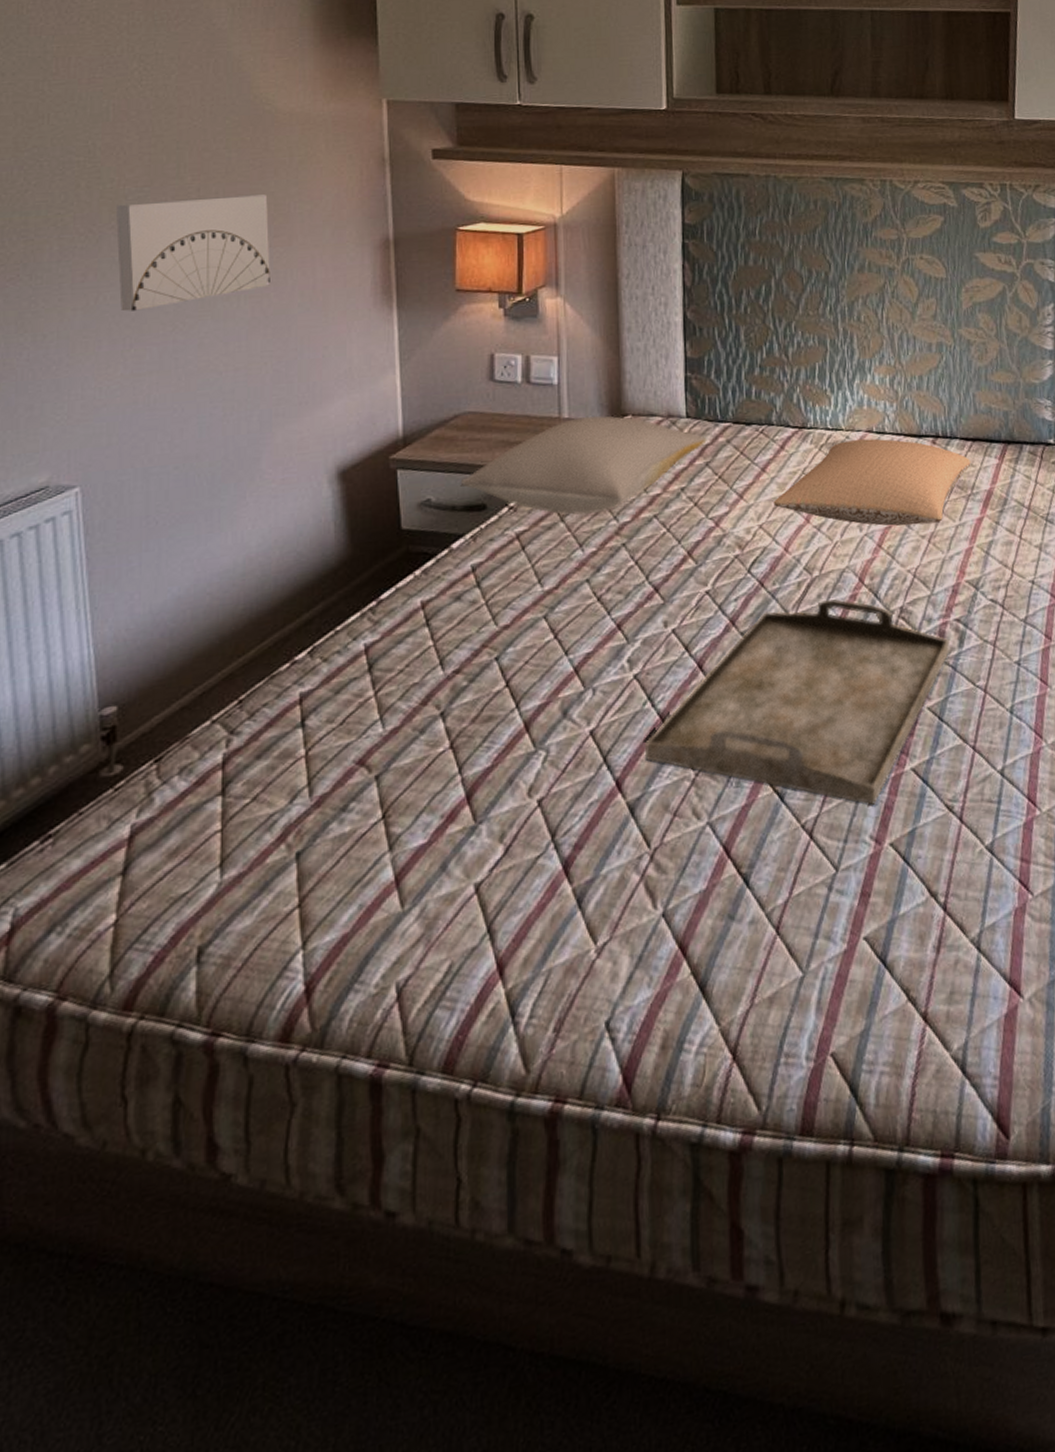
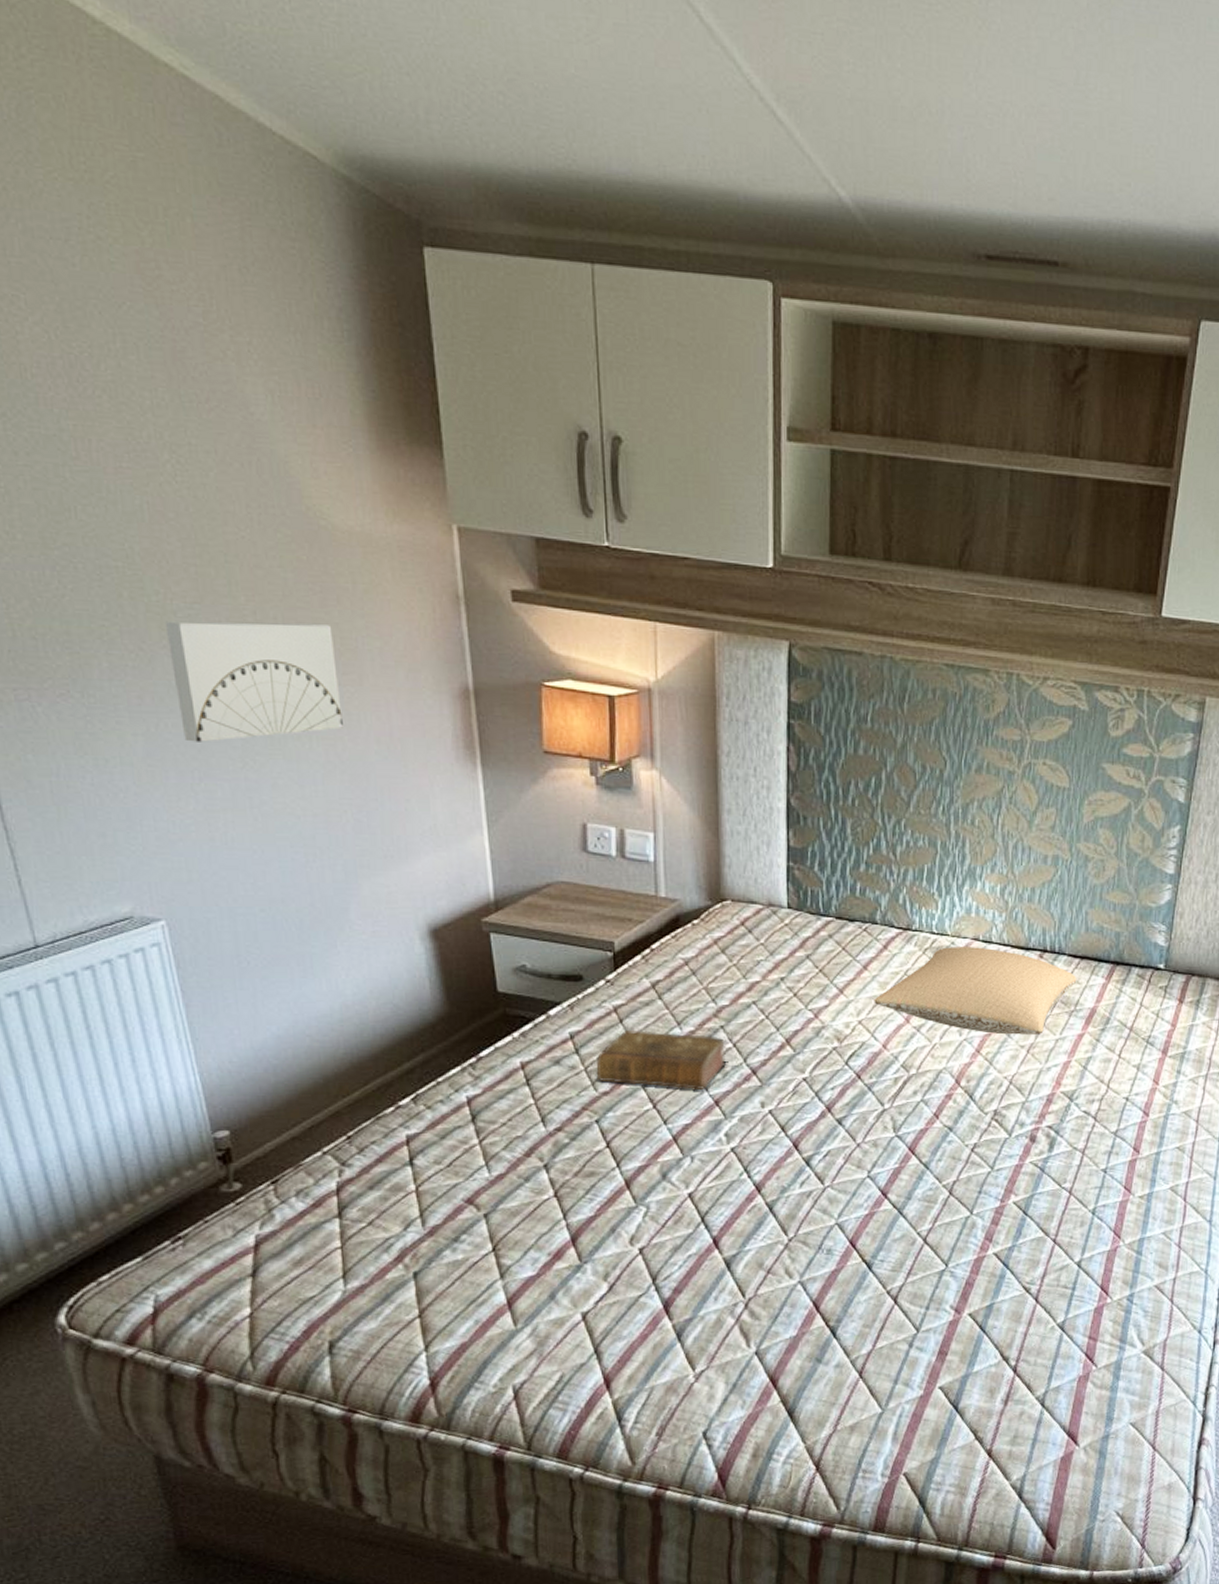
pillow: present [462,415,707,516] -> none [557,897,808,995]
book: none [497,554,628,615] -> present [596,1030,726,1091]
serving tray: present [644,599,950,805] -> none [740,1097,1040,1280]

